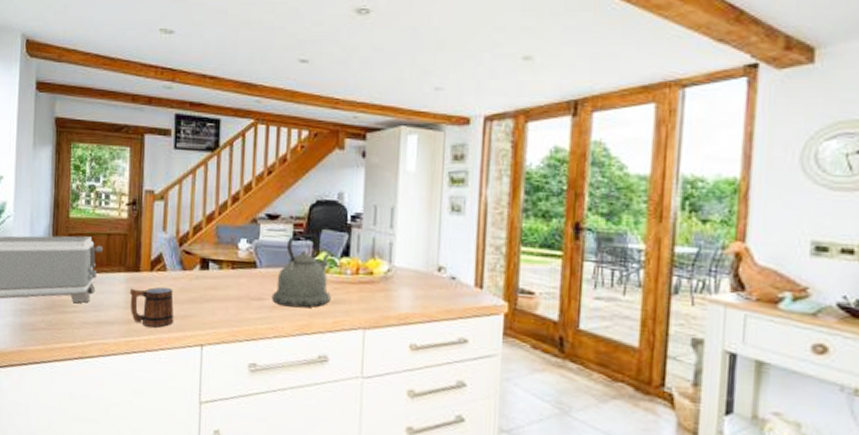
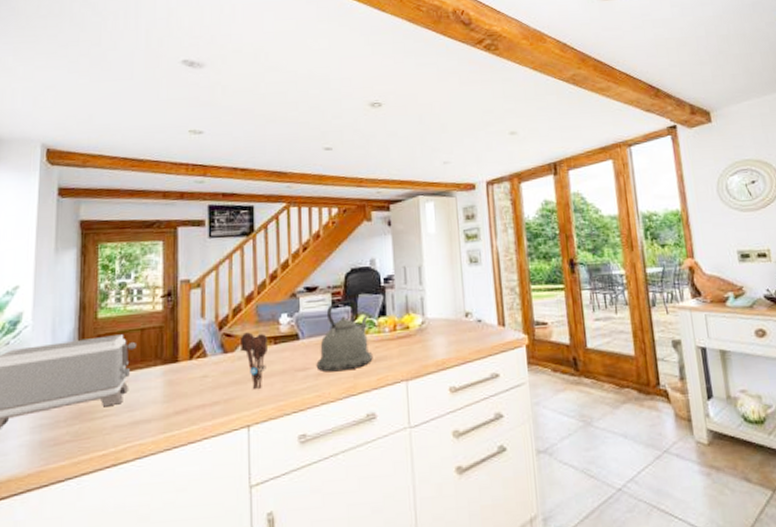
mug: present [129,287,174,328] -> none [167,373,218,418]
utensil holder: none [199,252,225,311] -> present [241,332,267,389]

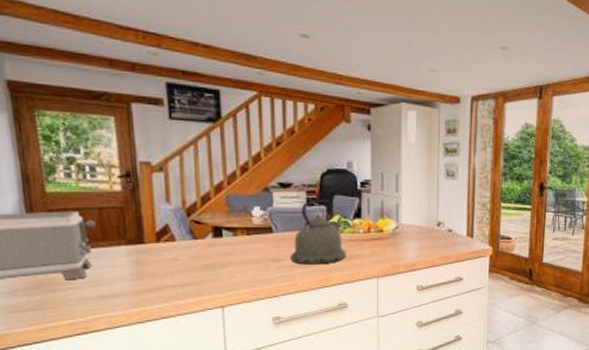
utensil holder: present [241,332,267,389] -> none [211,221,240,274]

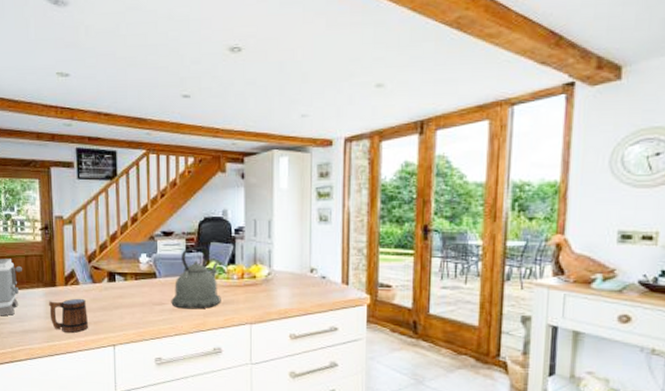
mug: none [134,256,190,295] -> present [48,298,89,333]

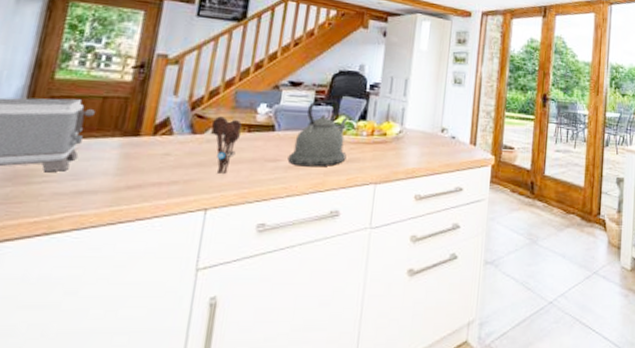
mug: present [48,298,89,333] -> none [121,151,178,194]
utensil holder: none [107,267,129,316] -> present [212,116,242,174]

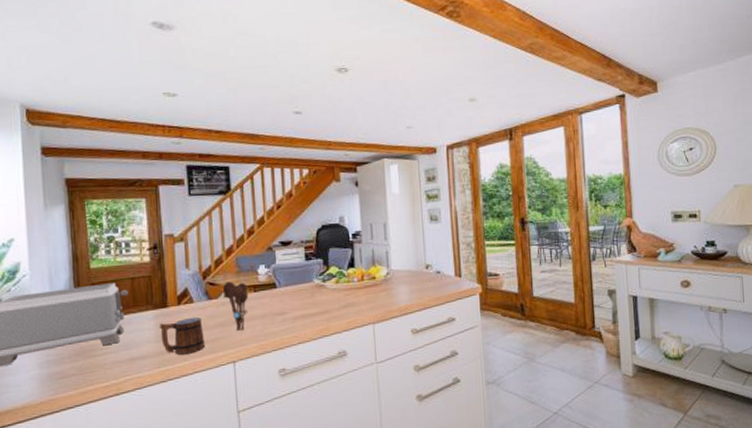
mug: none [121,151,178,194] -> present [159,316,206,355]
kettle: present [288,99,349,167] -> none [292,253,343,316]

